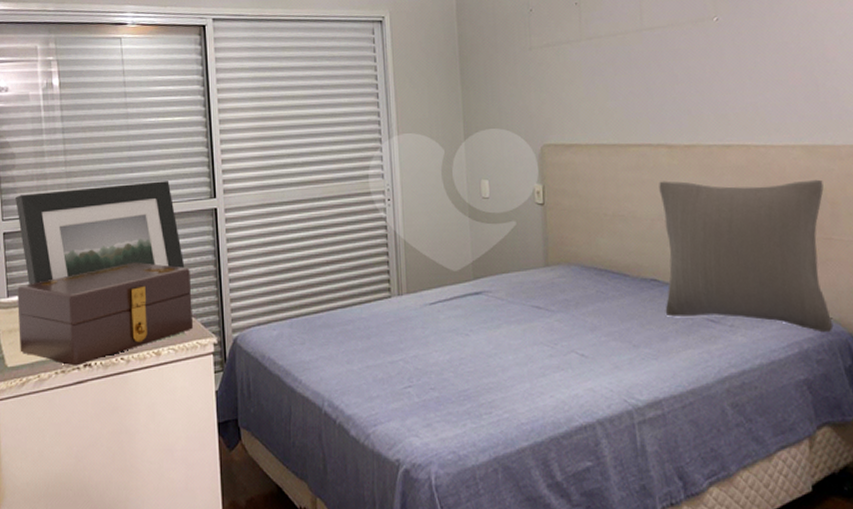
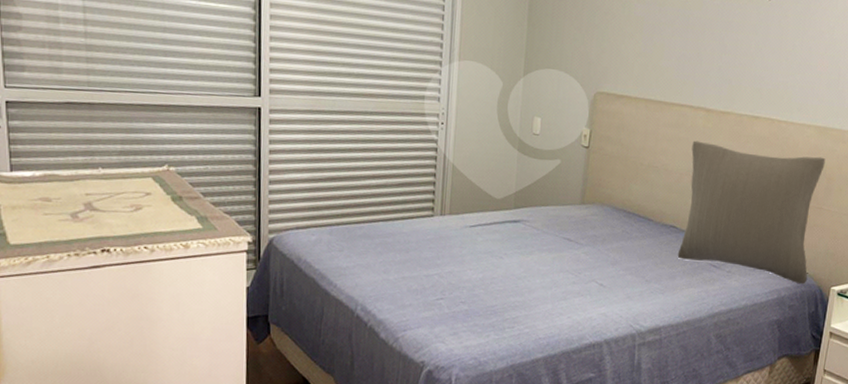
picture frame: present [16,181,185,284] -> none [22,61,222,164]
jewelry box: present [17,262,193,366] -> none [23,151,228,251]

